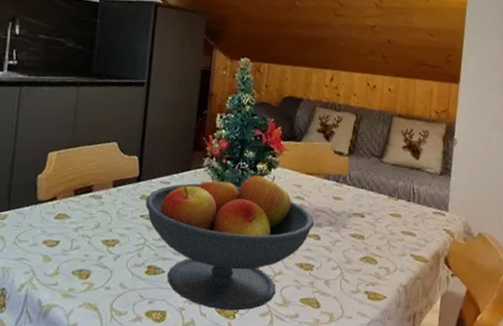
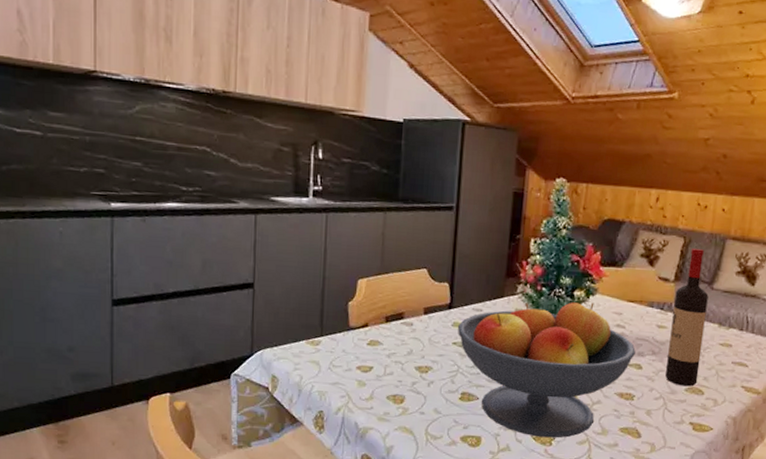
wine bottle: none [342,124,379,256] -> present [665,248,709,387]

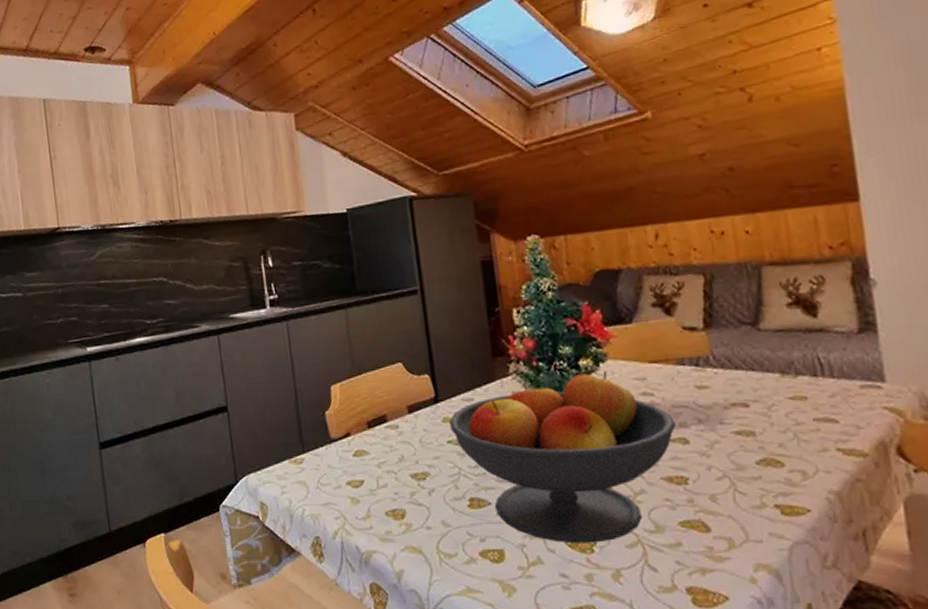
wine bottle: present [665,248,709,387] -> none [709,283,771,459]

